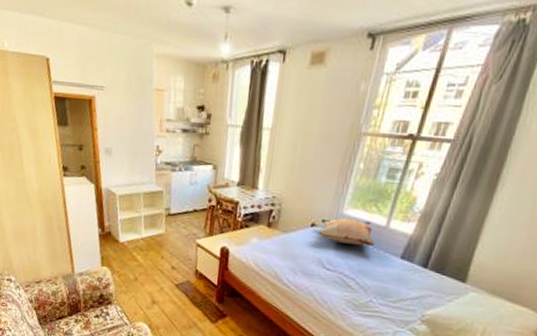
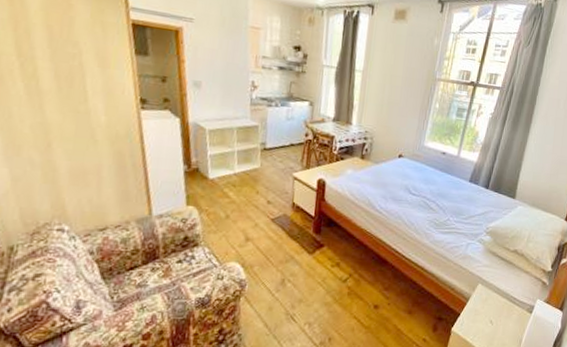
decorative pillow: present [319,218,375,247] -> none [405,150,450,173]

